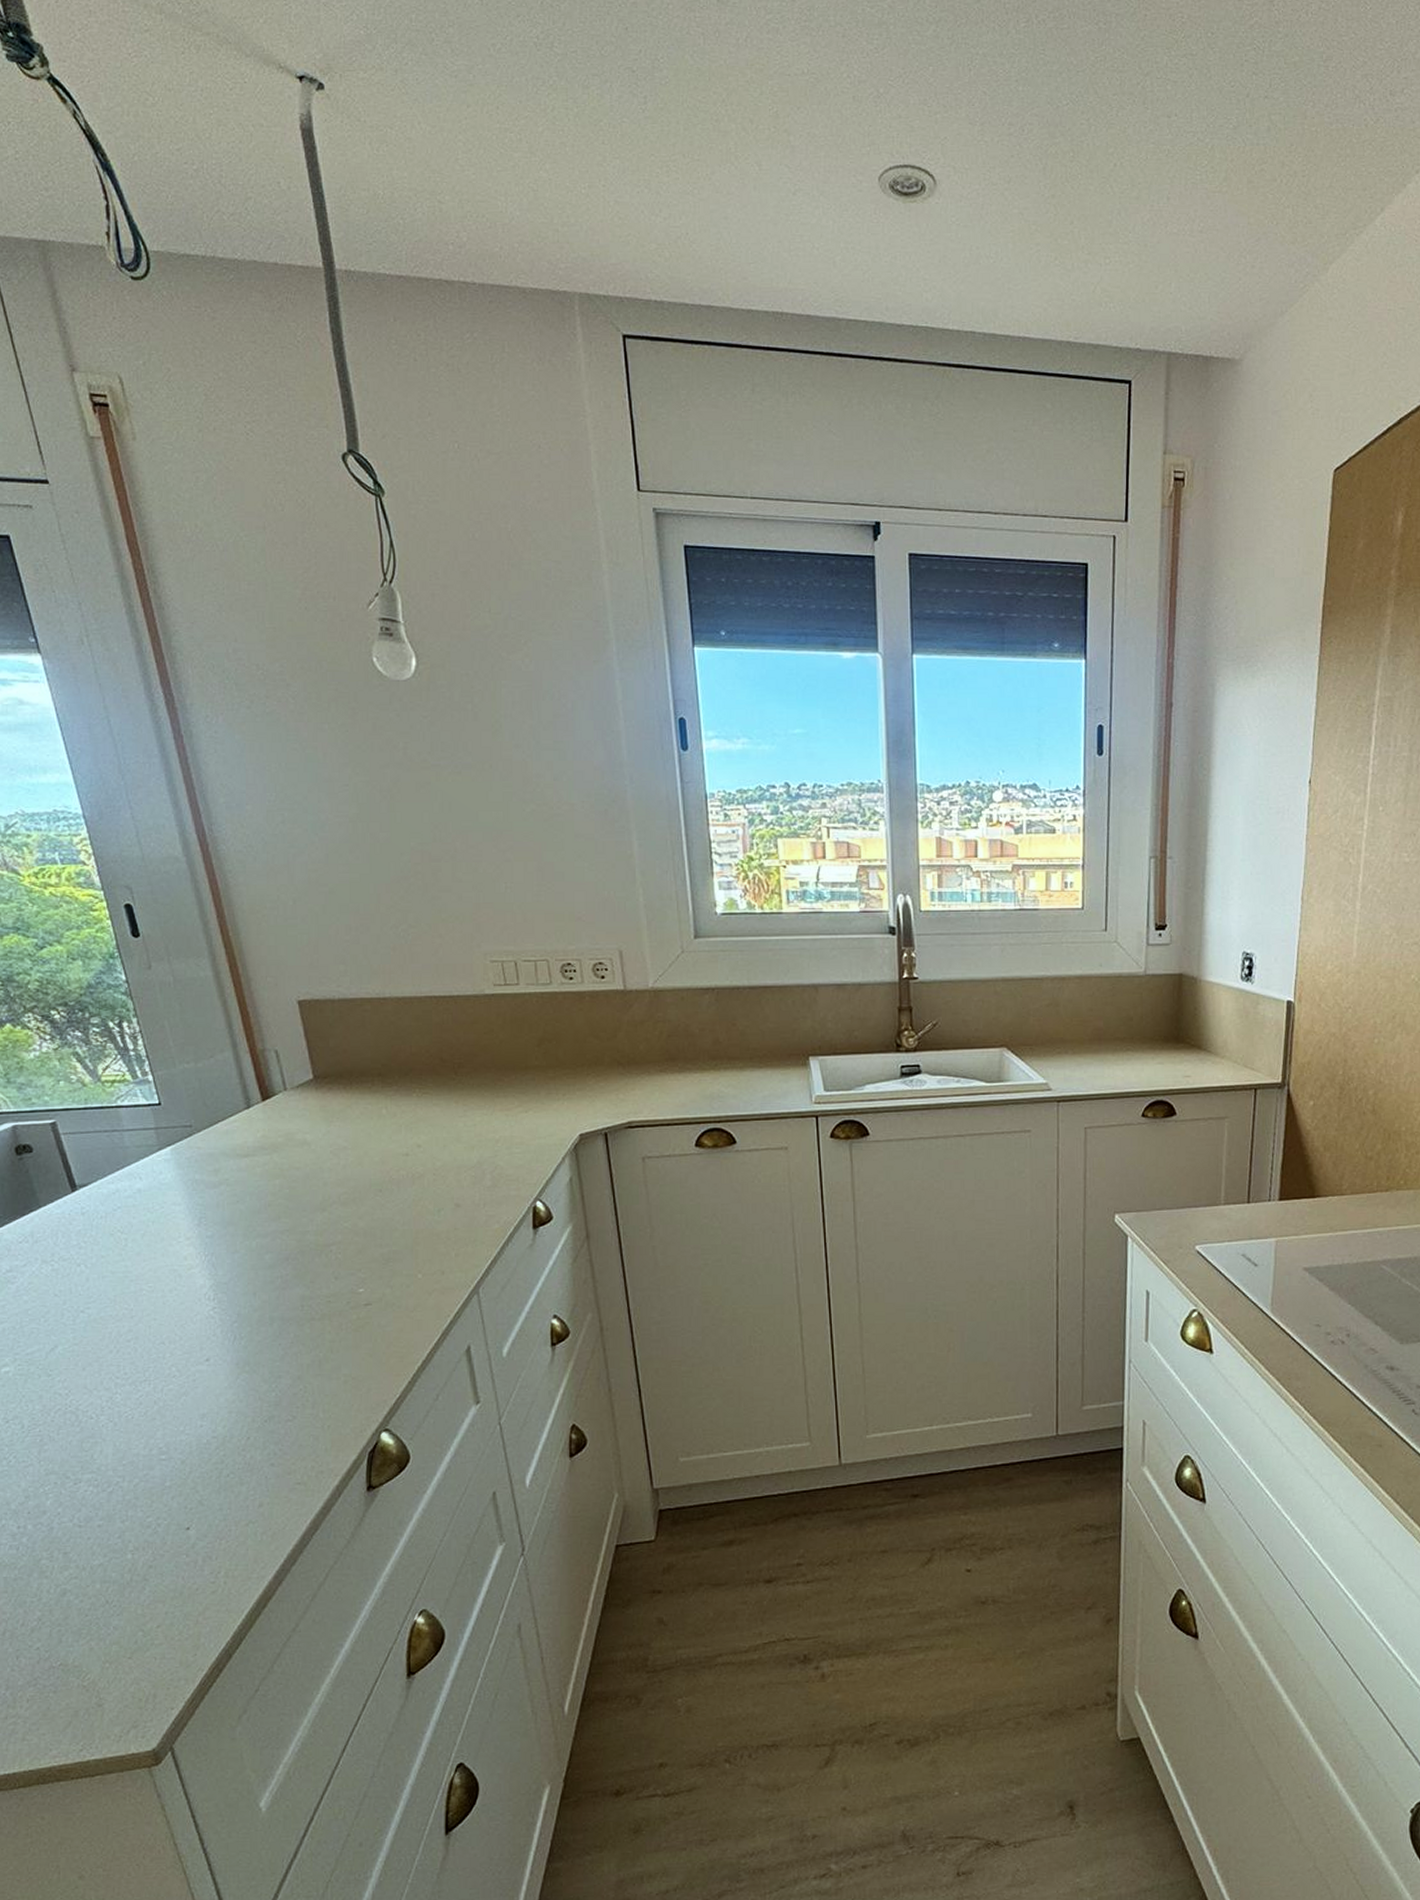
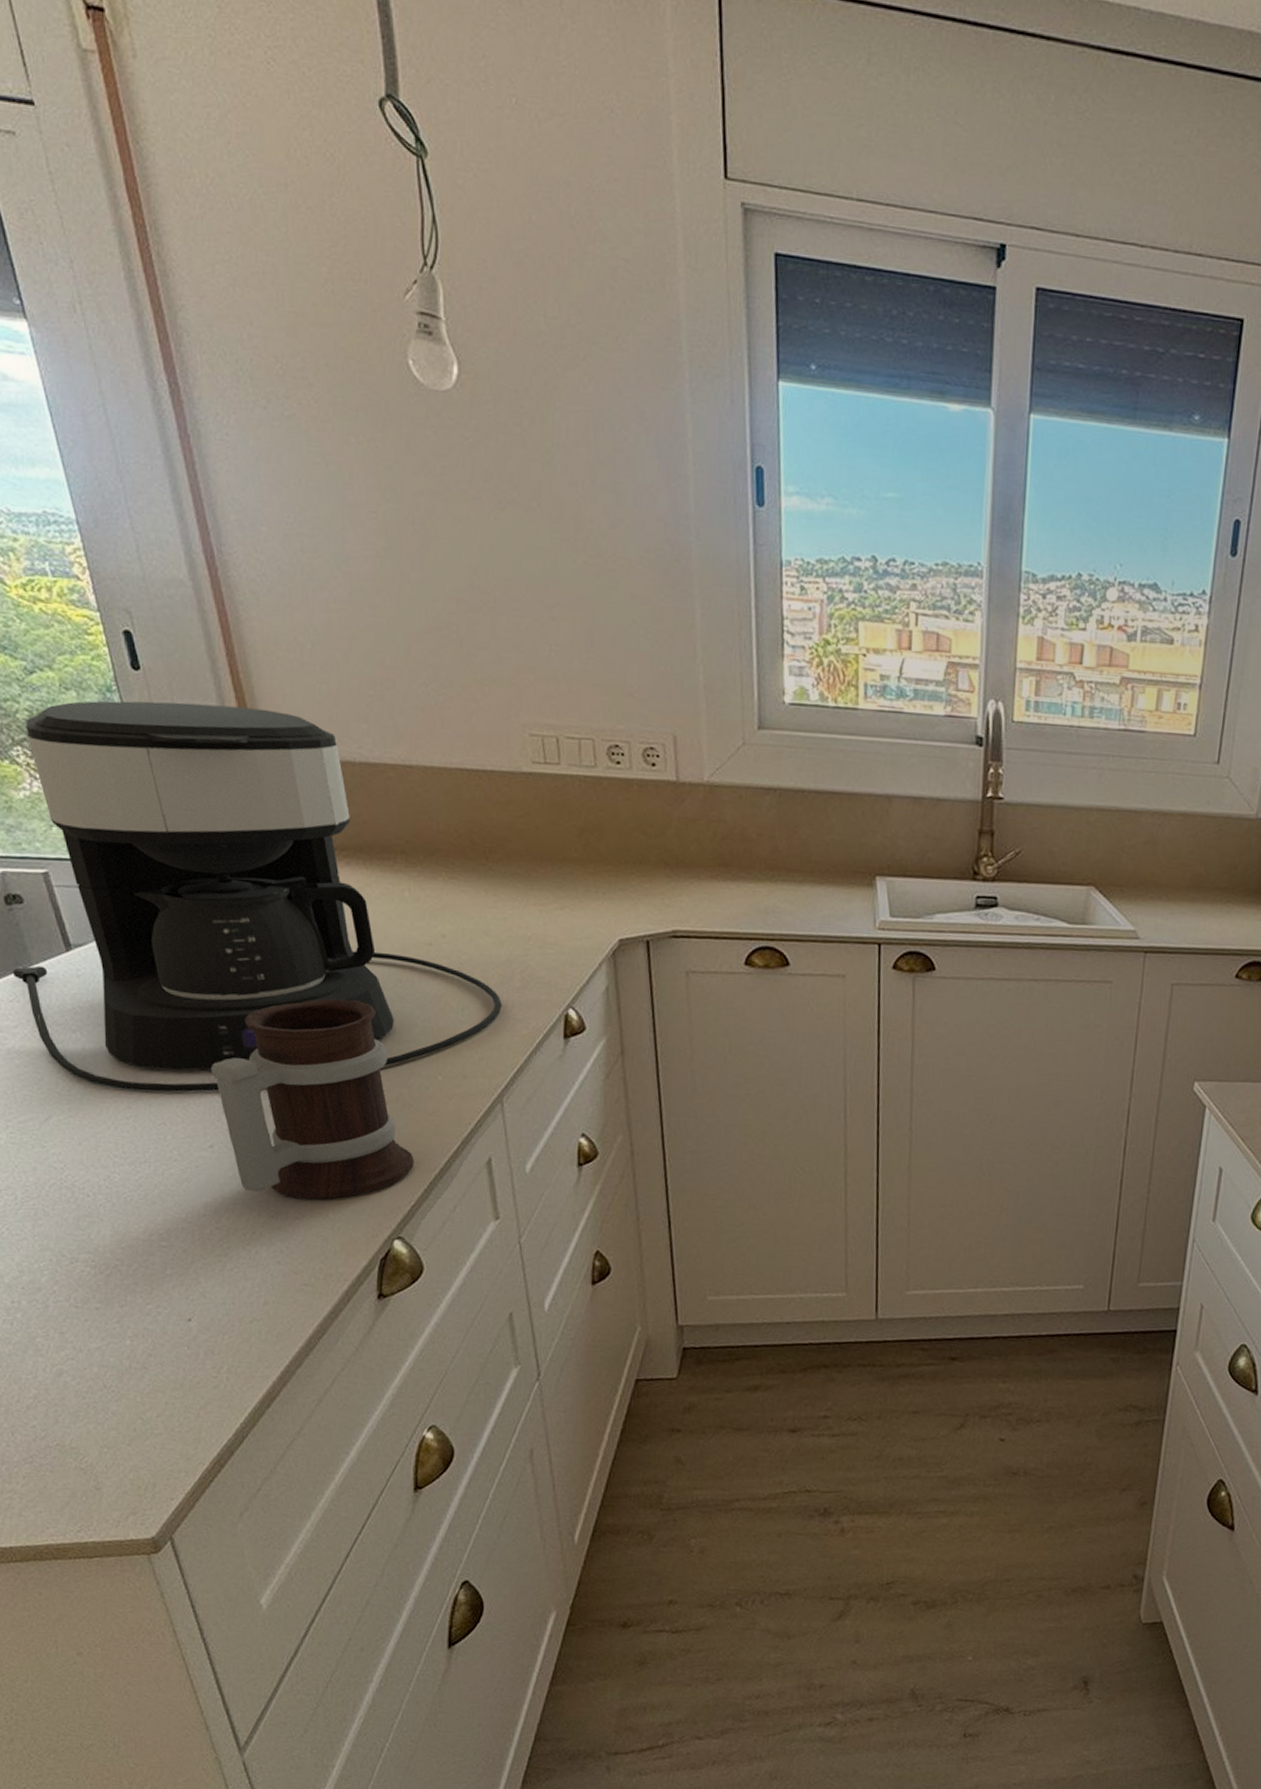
coffee maker: none [22,961,475,1314] -> present [12,701,502,1093]
mug: none [206,1212,398,1402] -> present [210,998,414,1200]

